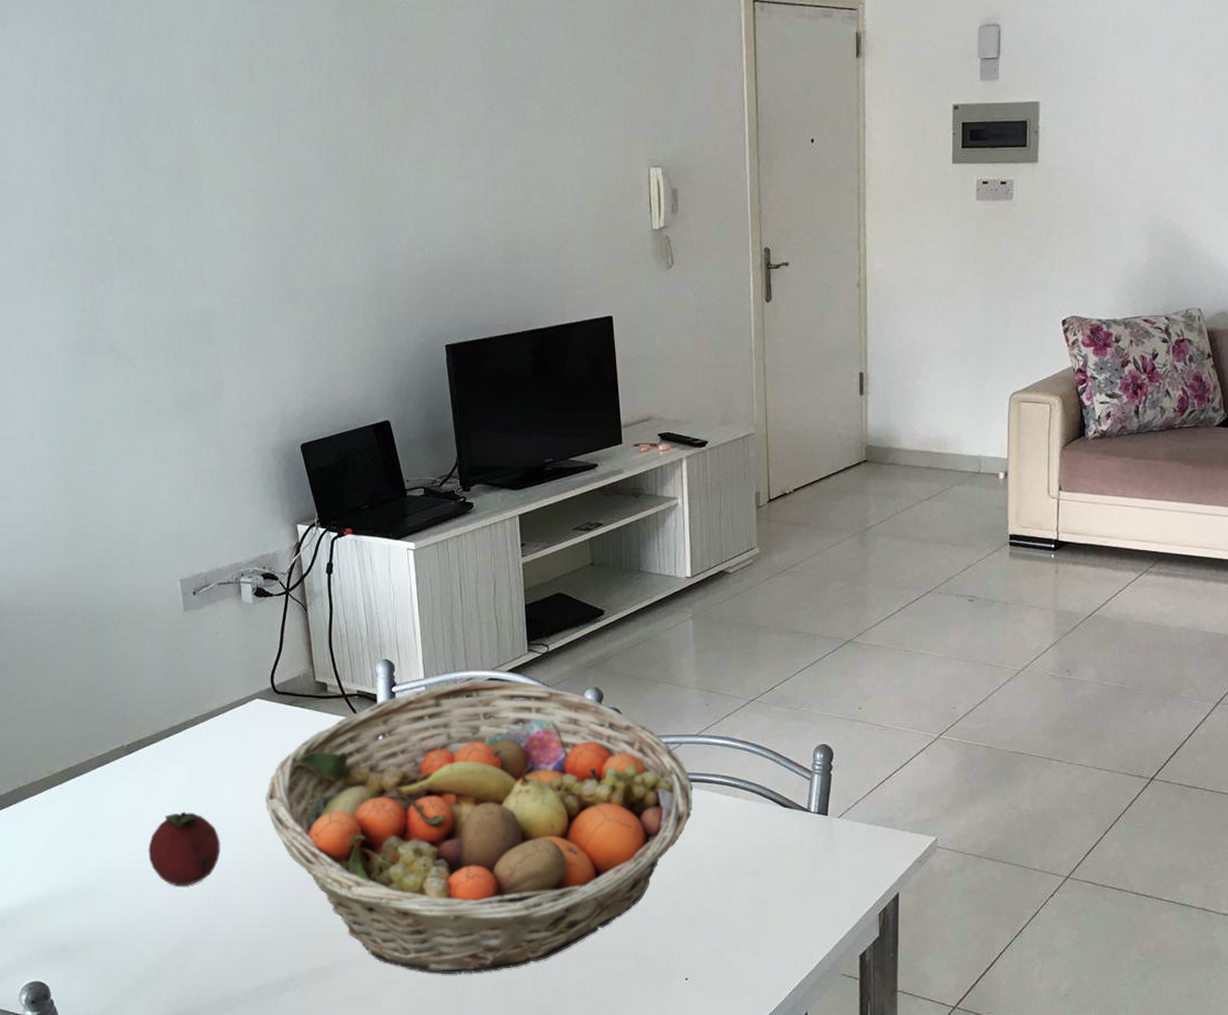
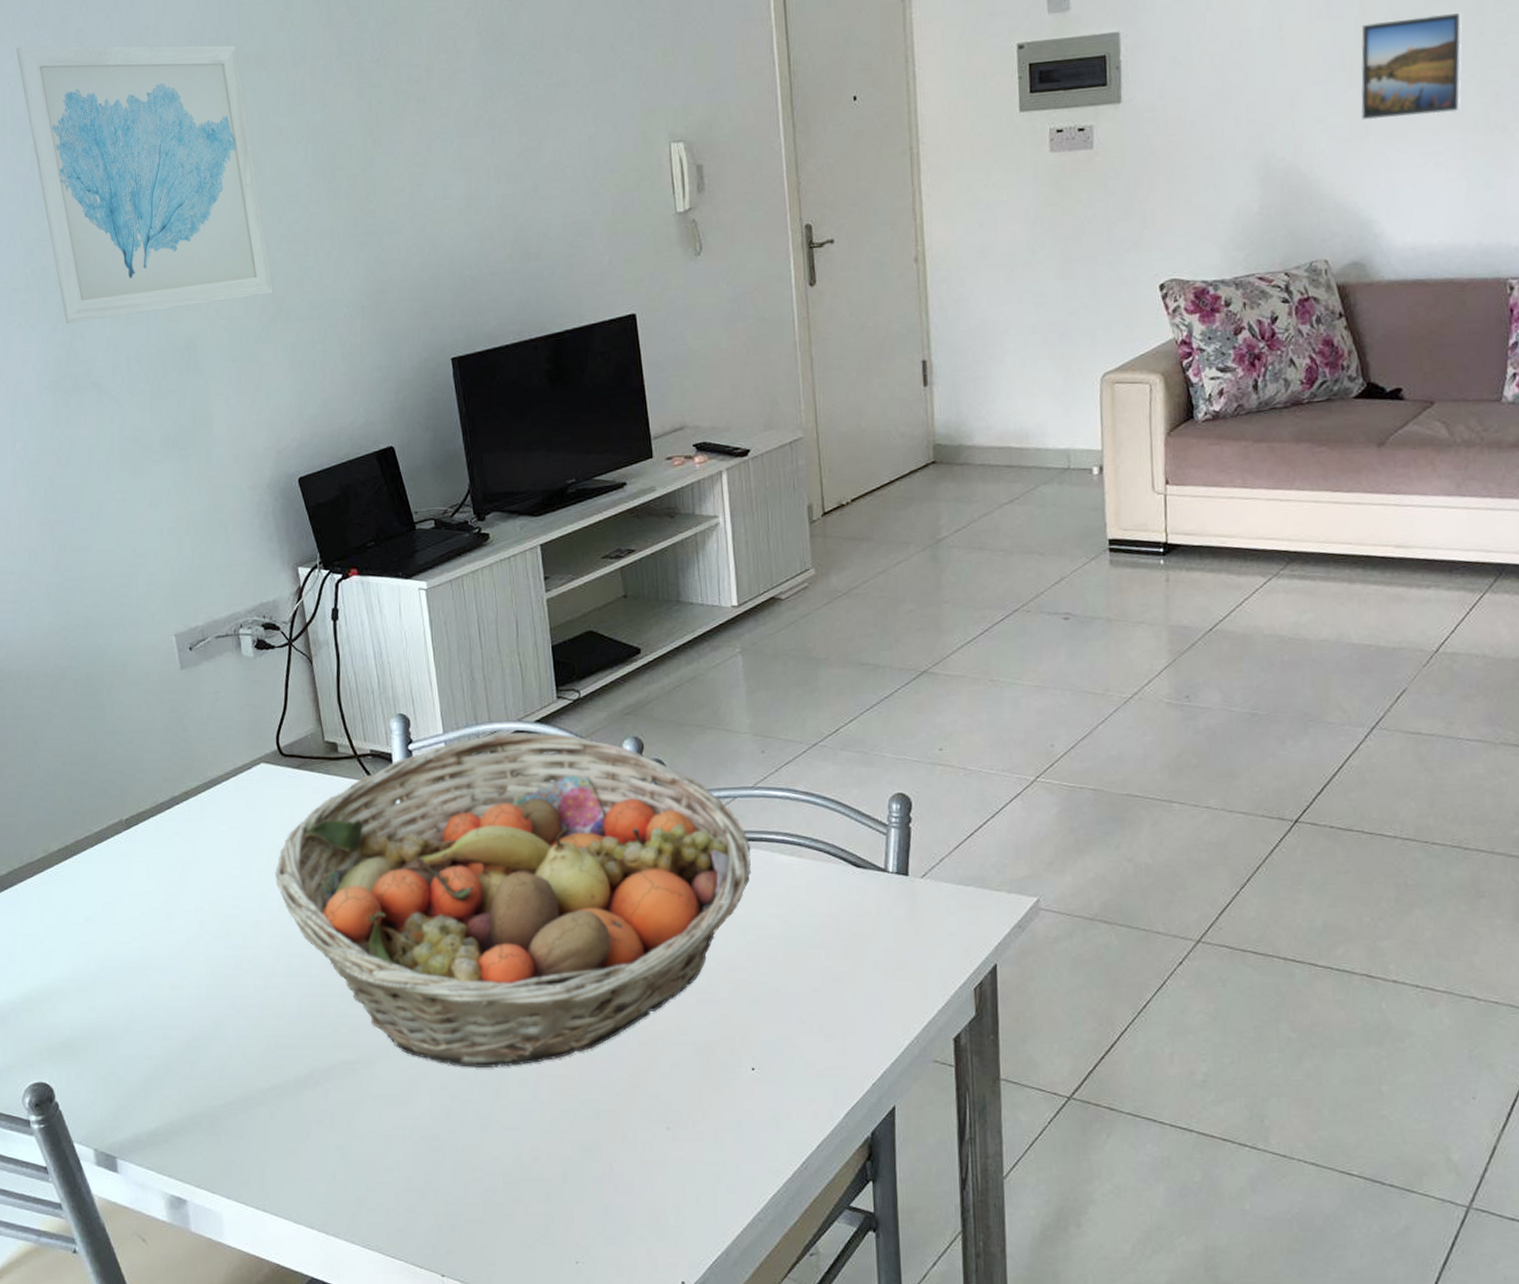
wall art: none [49,32,284,291] -> present [16,45,273,324]
fruit: present [148,811,220,886] -> none [152,891,229,974]

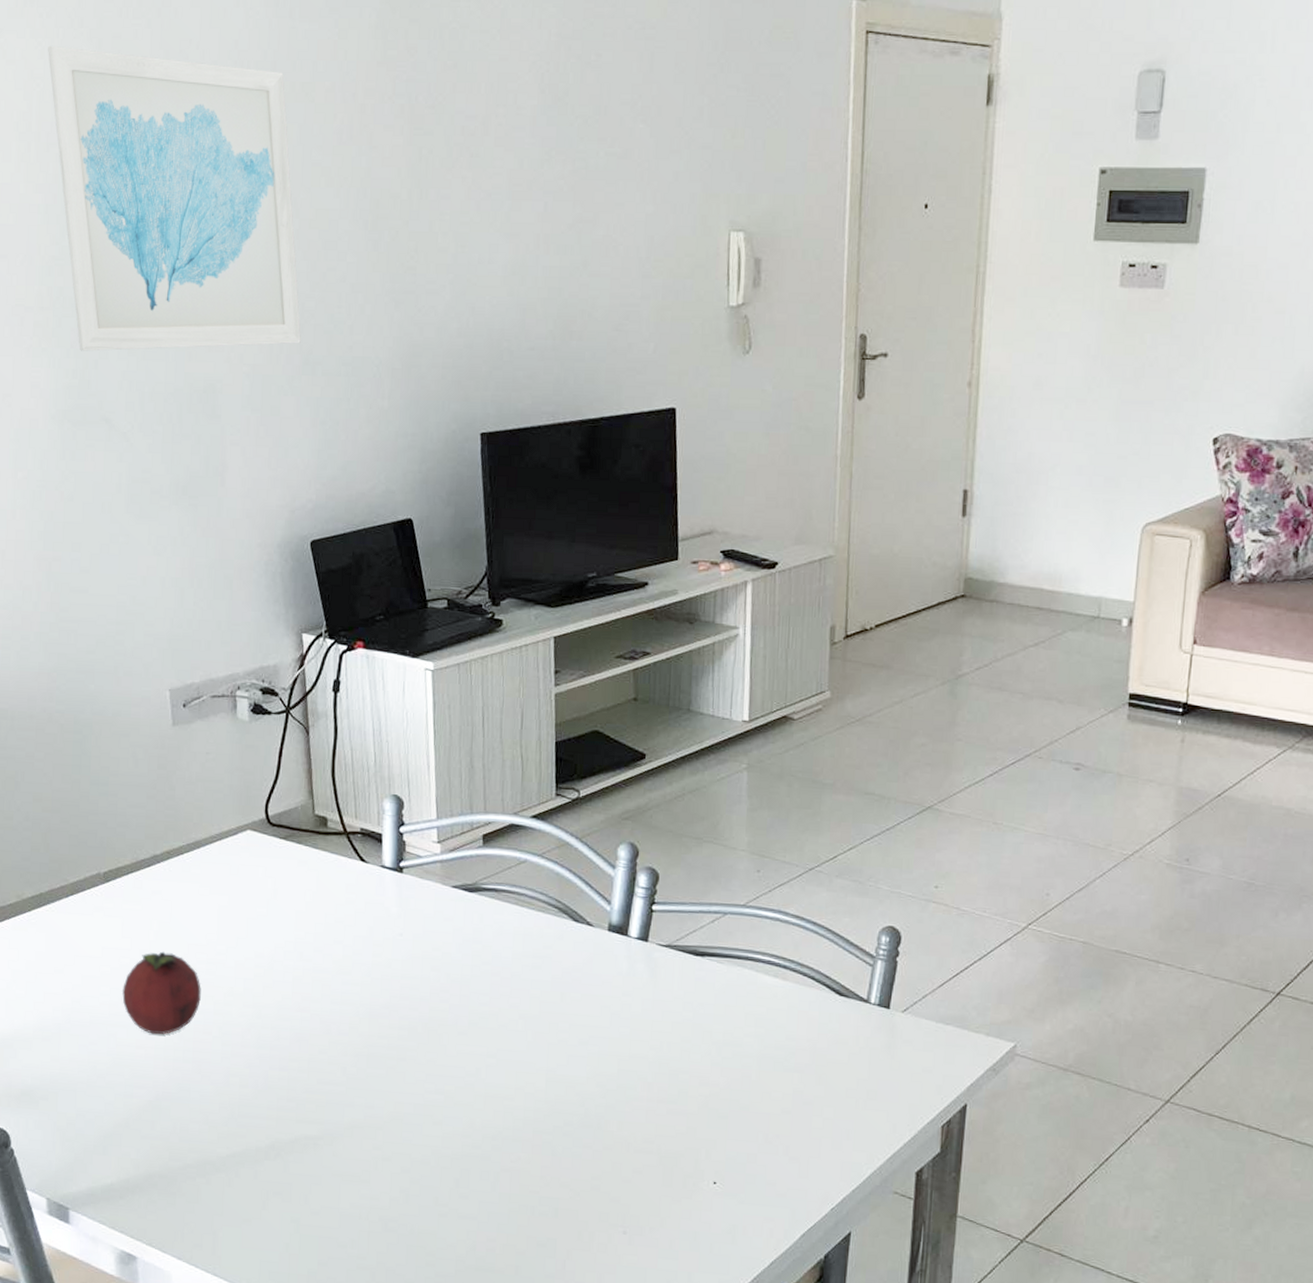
fruit: none [152,891,229,974] -> present [122,951,201,1035]
fruit basket: present [275,732,751,1067] -> none [252,824,736,1158]

